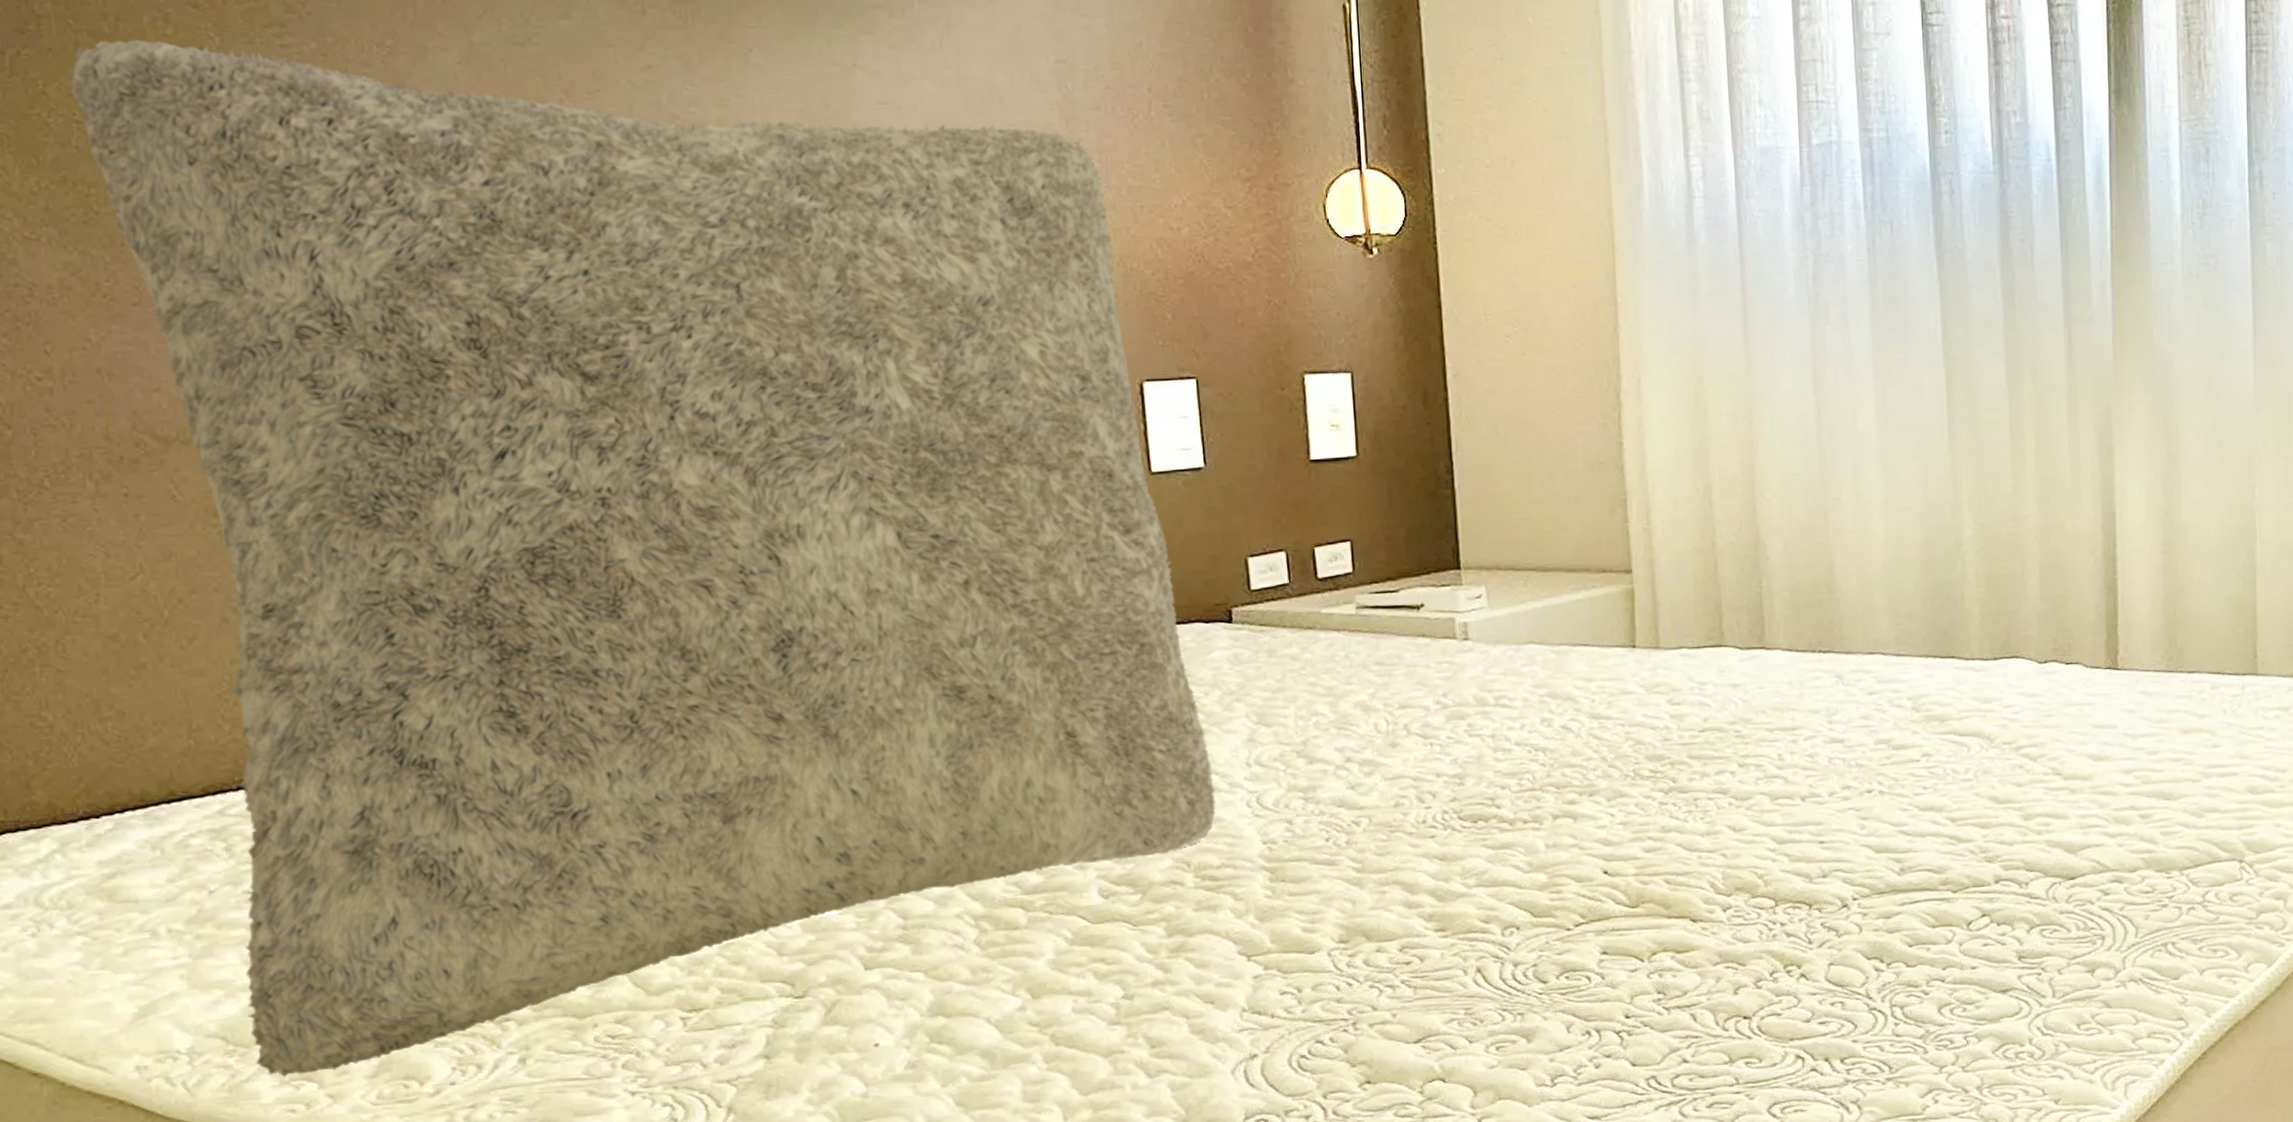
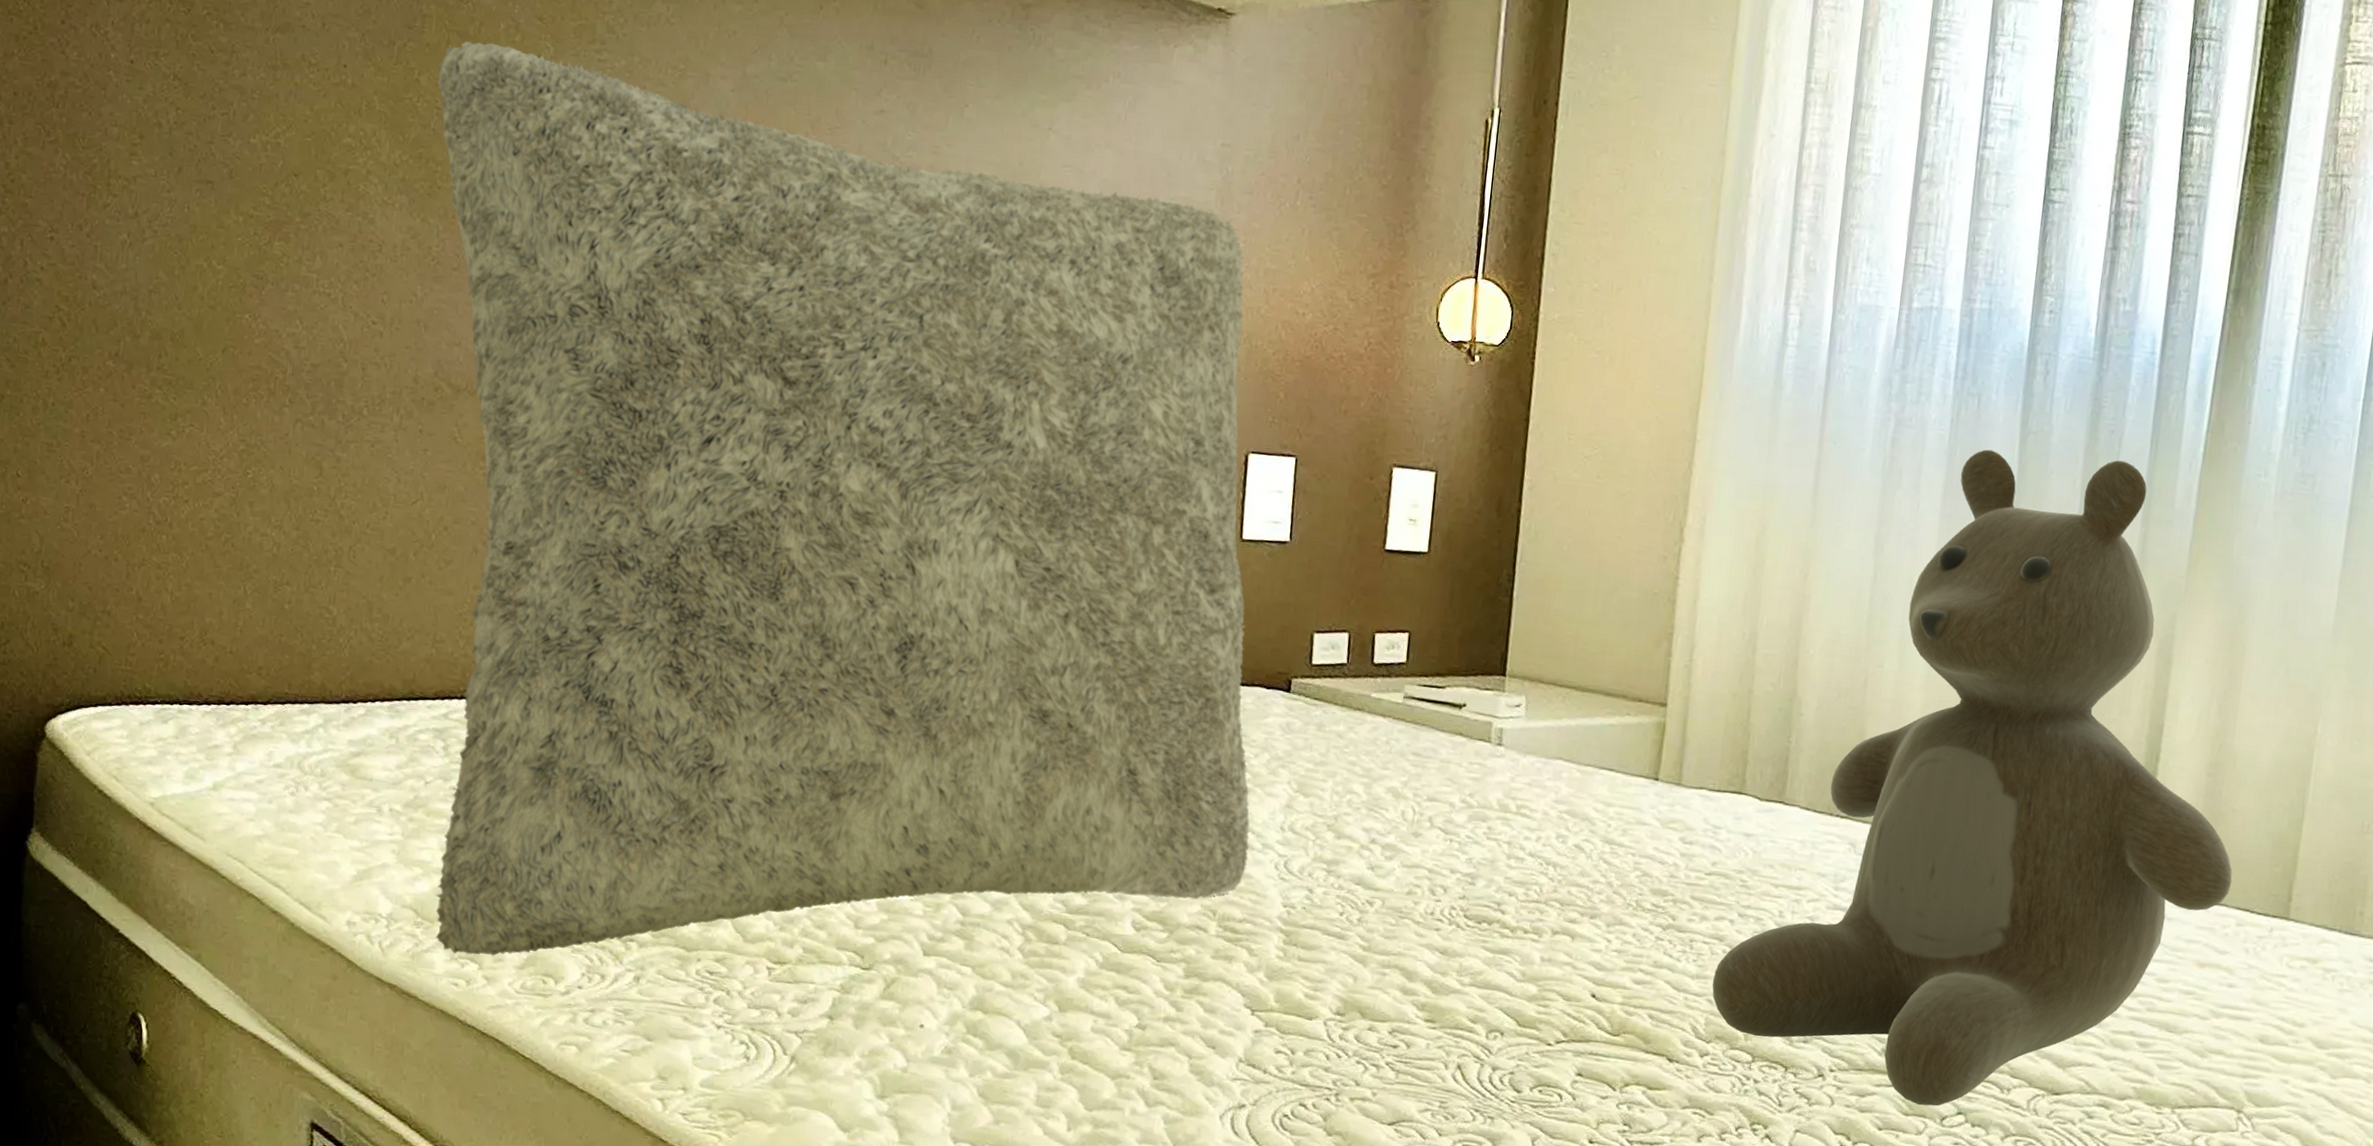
teddy bear: none [1723,267,2201,916] -> present [1712,449,2233,1106]

